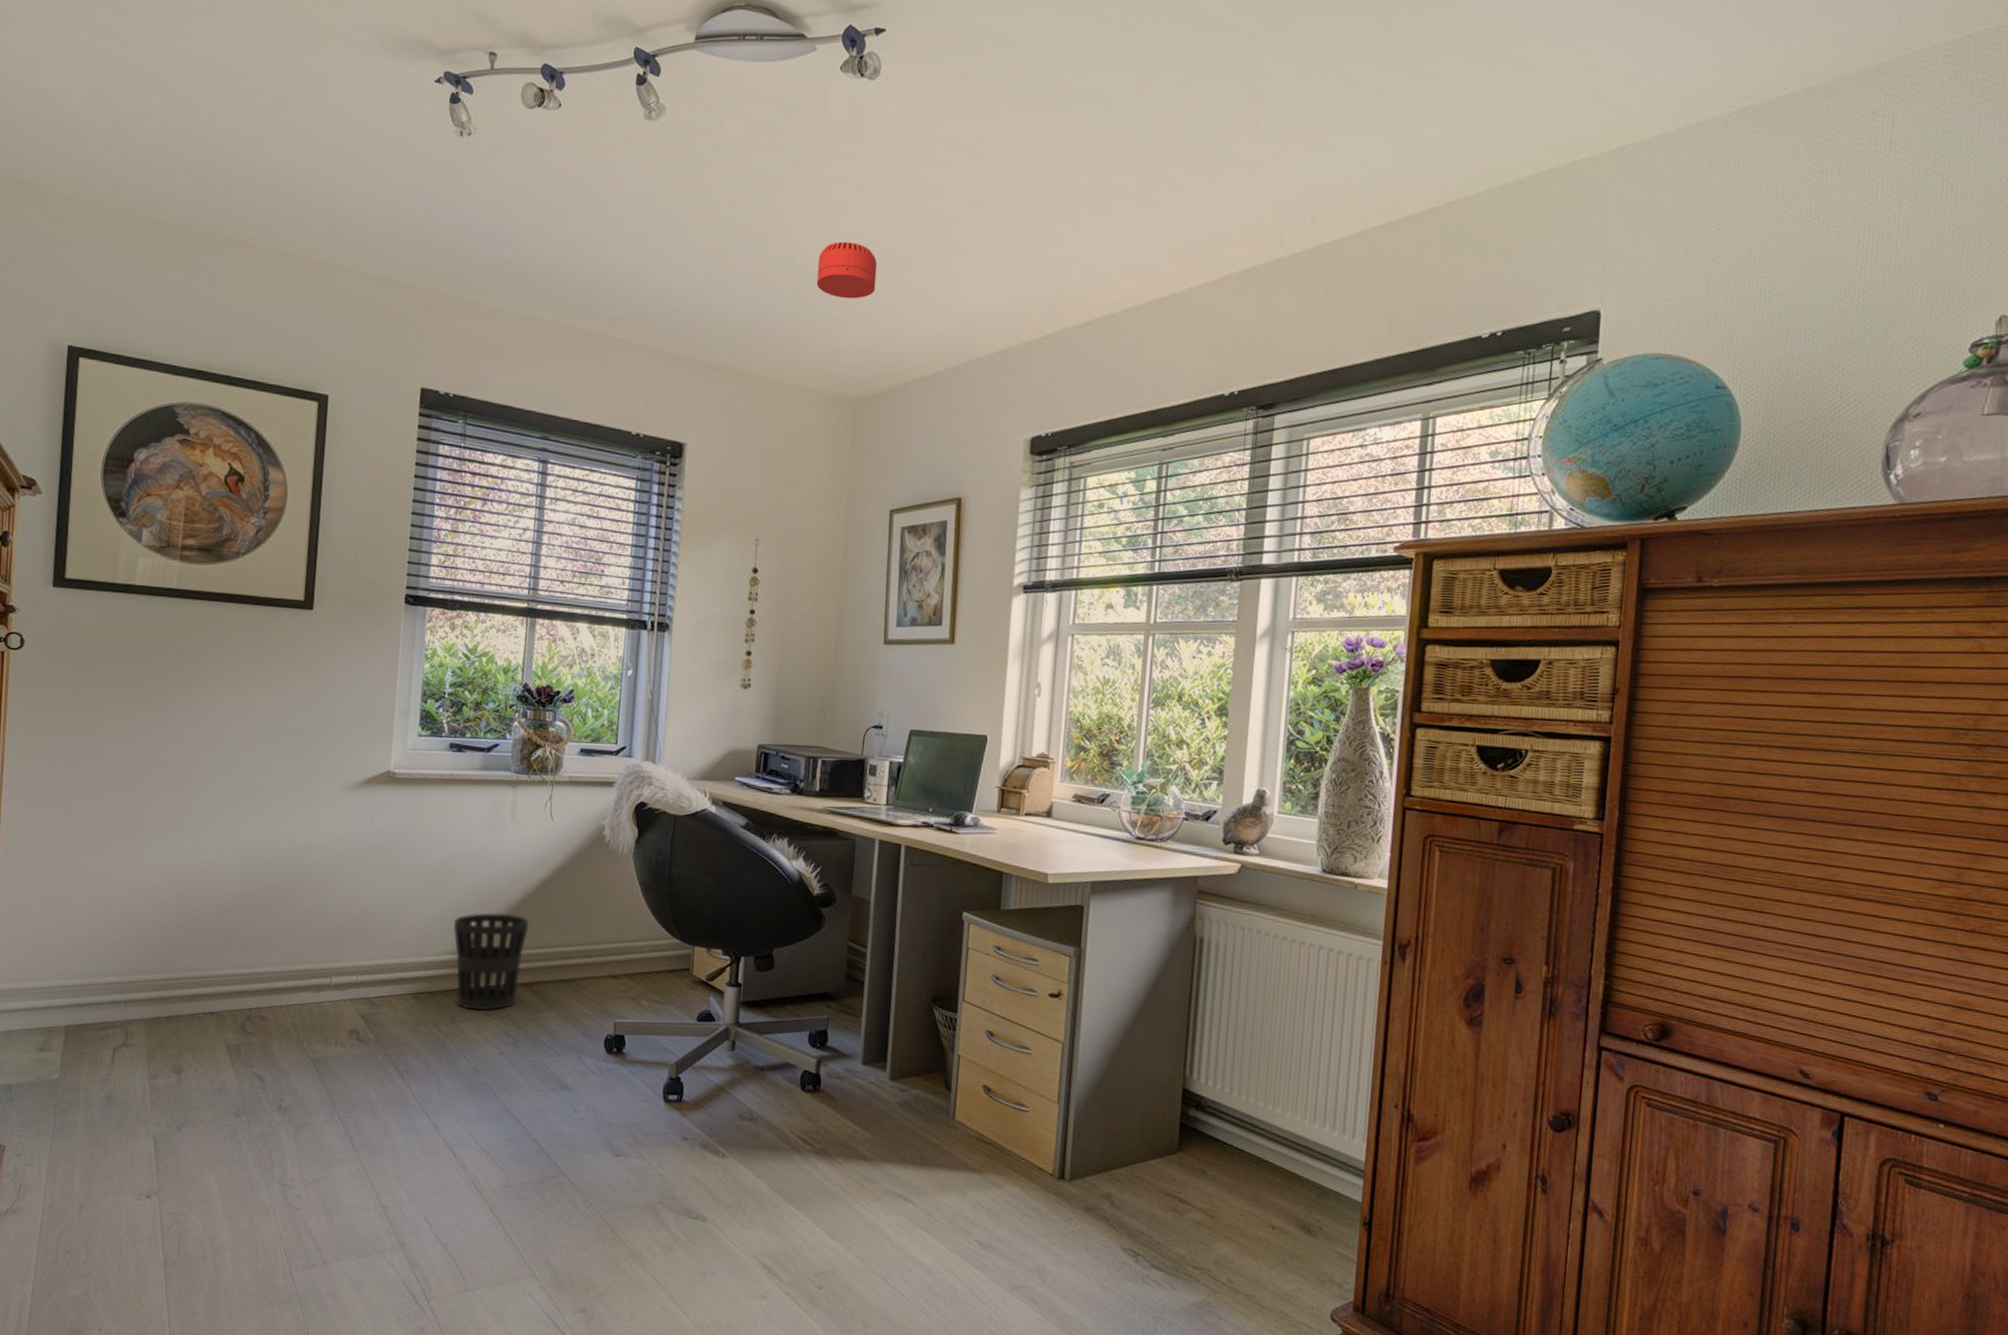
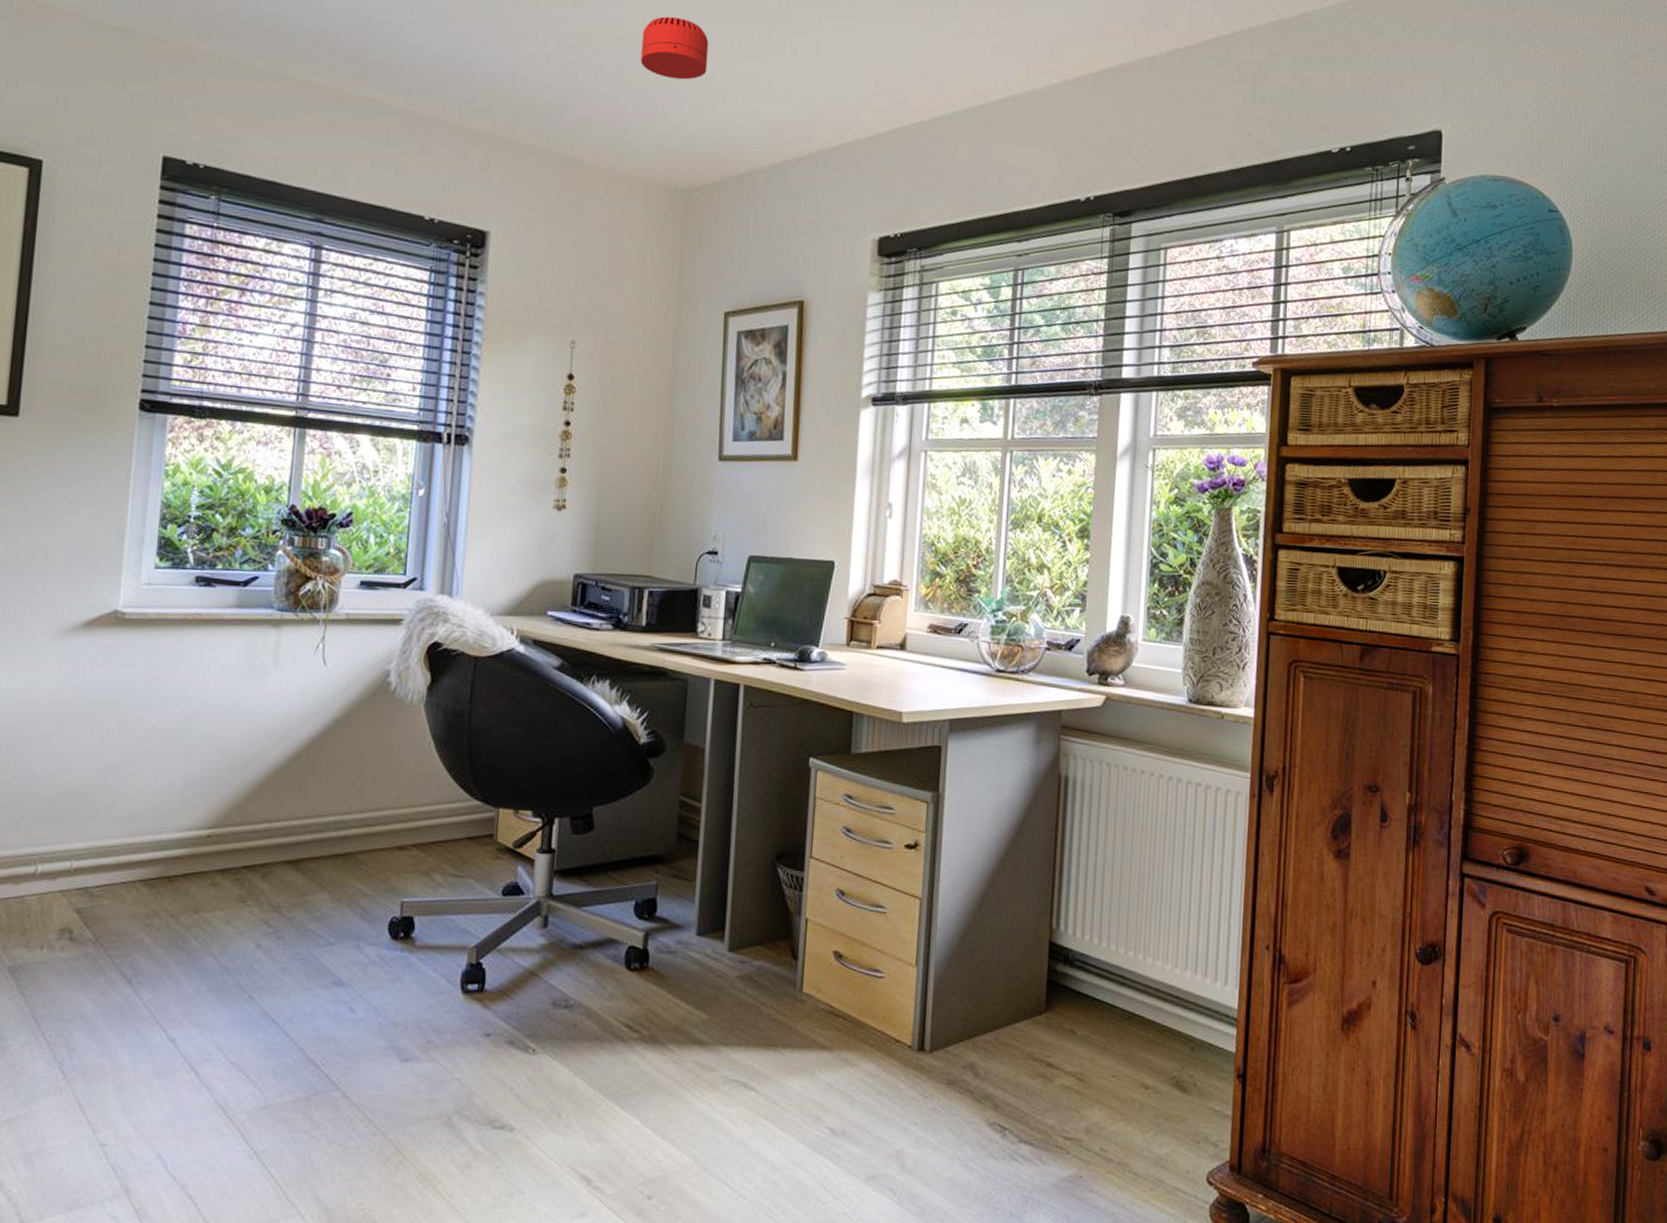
wastebasket: present [454,912,530,1011] -> none [199,777,296,897]

